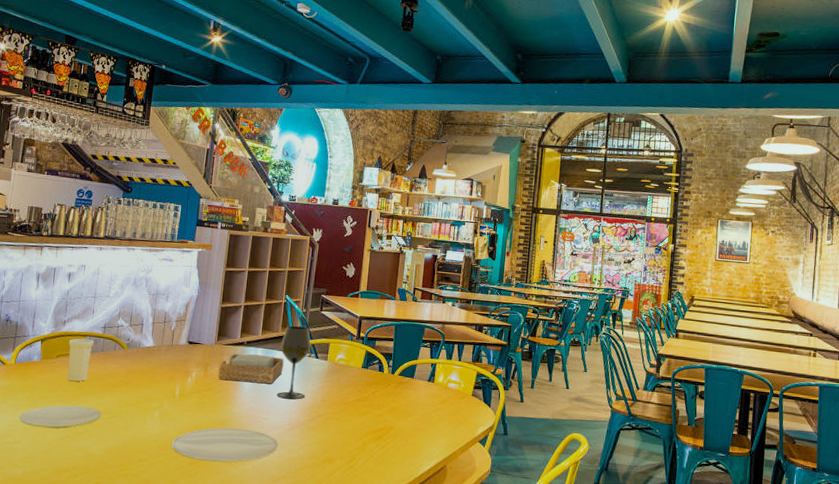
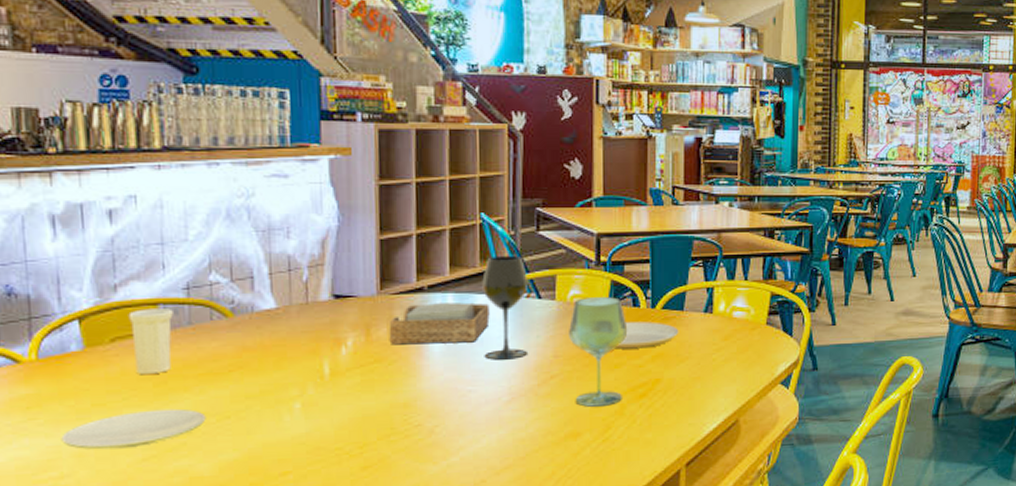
plate: present [171,427,279,463] -> none [329,409,497,462]
wine glass: none [333,361,374,442] -> present [567,296,628,407]
plate: none [363,382,409,403] -> present [614,321,679,349]

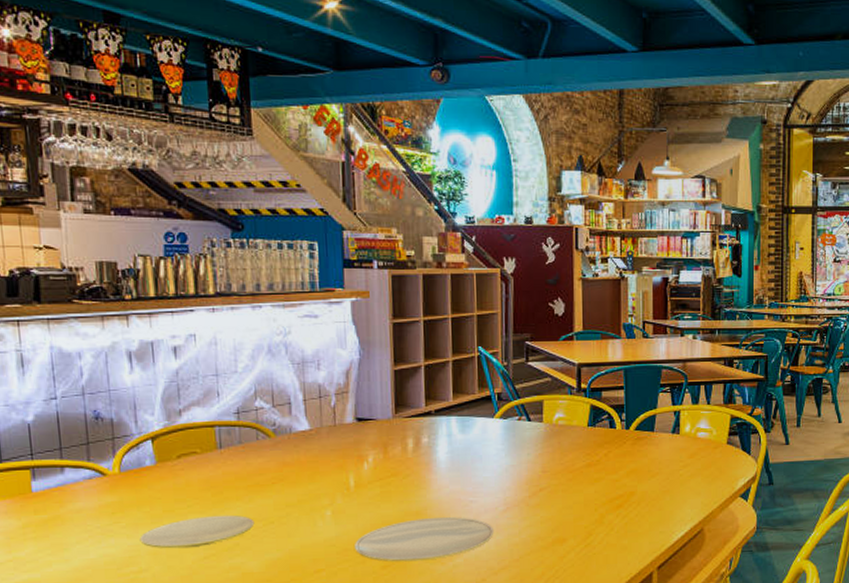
cup: present [128,308,173,374] -> none [191,430,227,485]
plate: none [329,409,497,462] -> present [355,517,495,562]
napkin holder: present [389,302,490,345] -> none [403,424,487,461]
wineglass: present [482,255,528,360] -> none [480,383,519,475]
wine glass: present [567,296,628,407] -> none [554,419,606,516]
plate: present [614,321,679,349] -> none [594,441,650,466]

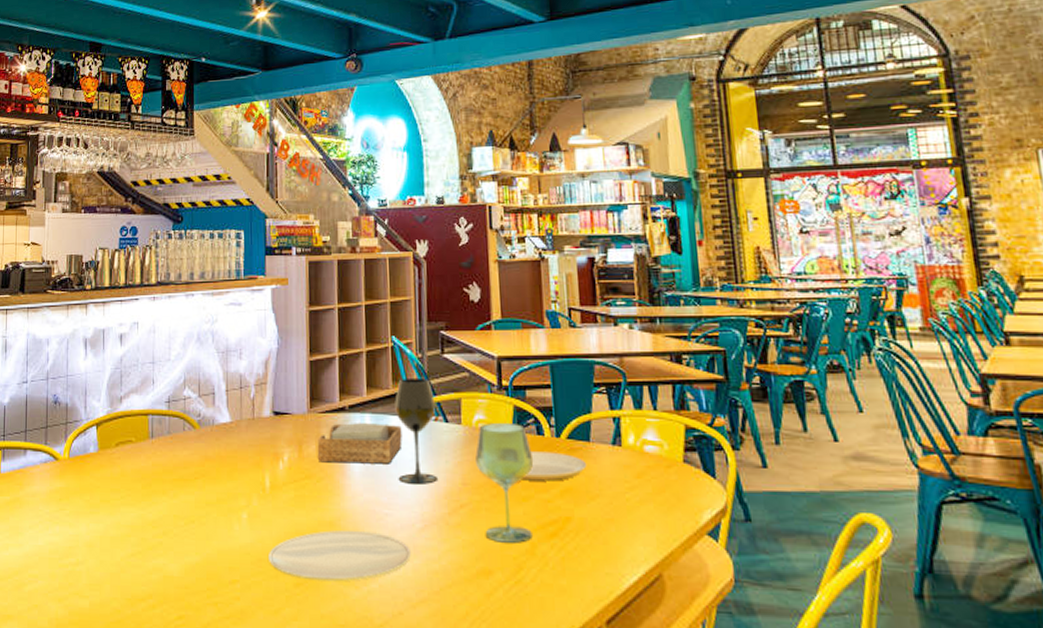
plate: present [139,515,255,549] -> none [79,509,177,542]
napkin holder: none [403,424,487,461] -> present [317,423,403,464]
wineglass: none [480,383,519,475] -> present [395,377,437,484]
wine glass: none [554,419,606,516] -> present [474,422,534,543]
plate: none [594,441,650,466] -> present [521,451,587,481]

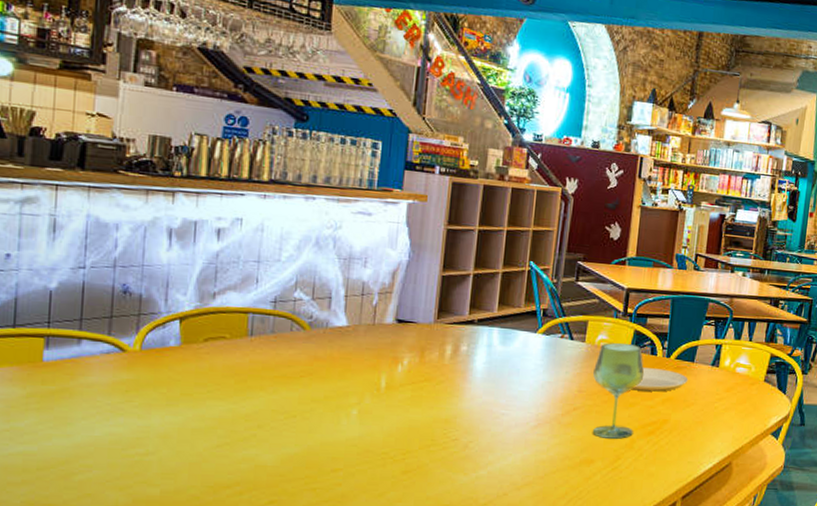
plate: present [269,530,412,582] -> none [377,426,523,470]
napkin holder: present [317,423,403,464] -> none [439,335,528,372]
wineglass: present [395,377,437,484] -> none [518,299,564,390]

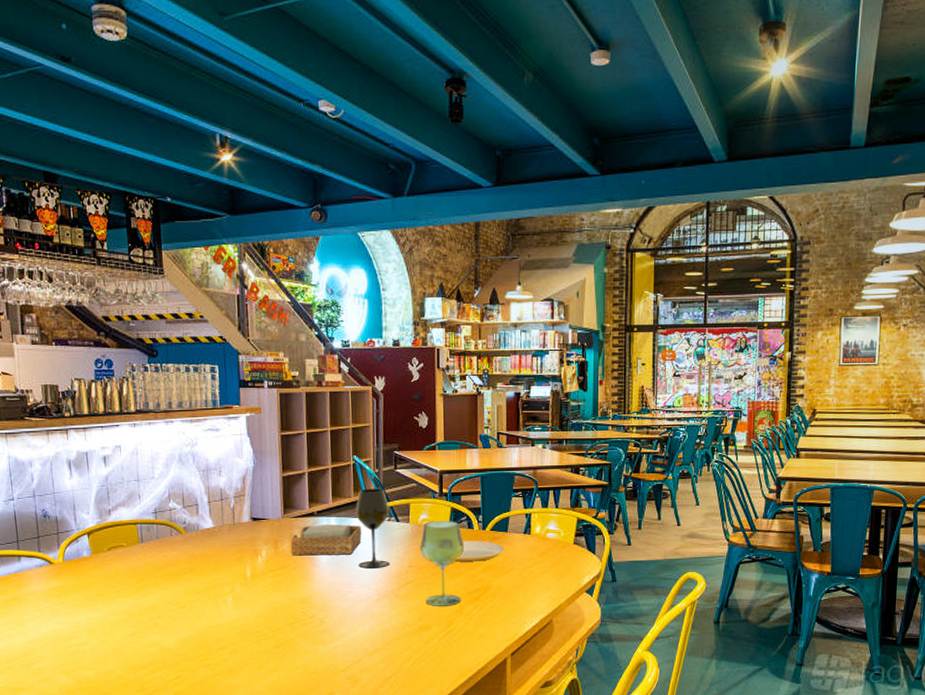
napkin holder: none [439,335,528,372] -> present [290,524,362,556]
wineglass: none [518,299,564,390] -> present [356,488,389,569]

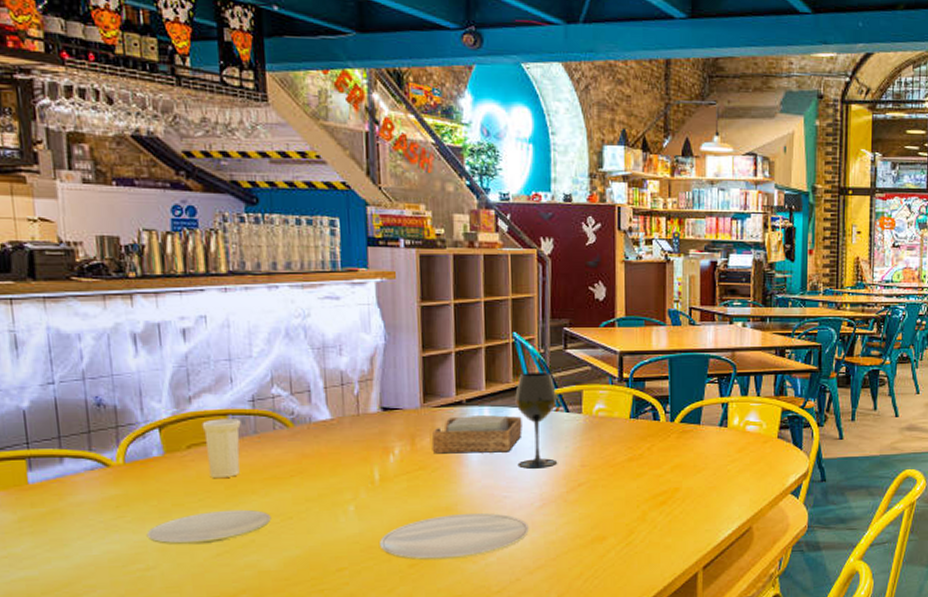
plate: none [80,599,170,626] -> present [146,509,272,545]
cup: none [118,527,147,574] -> present [202,419,241,478]
plate: none [251,605,369,643] -> present [380,513,530,561]
wine glass: present [419,520,465,606] -> none [593,410,649,513]
plate: present [454,540,504,562] -> none [636,434,696,460]

